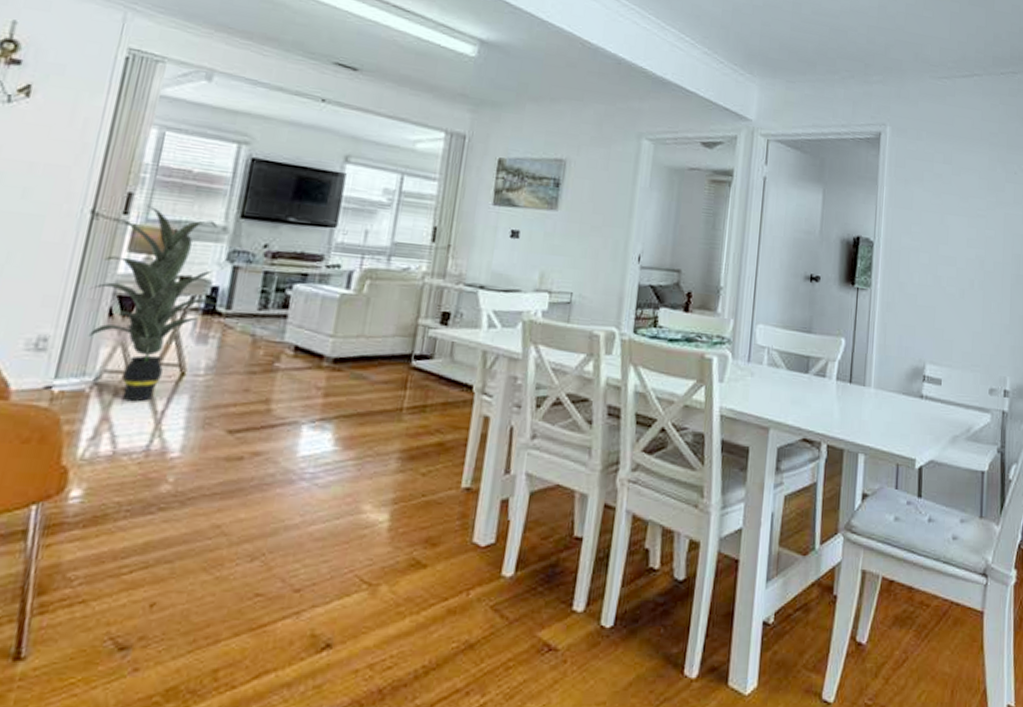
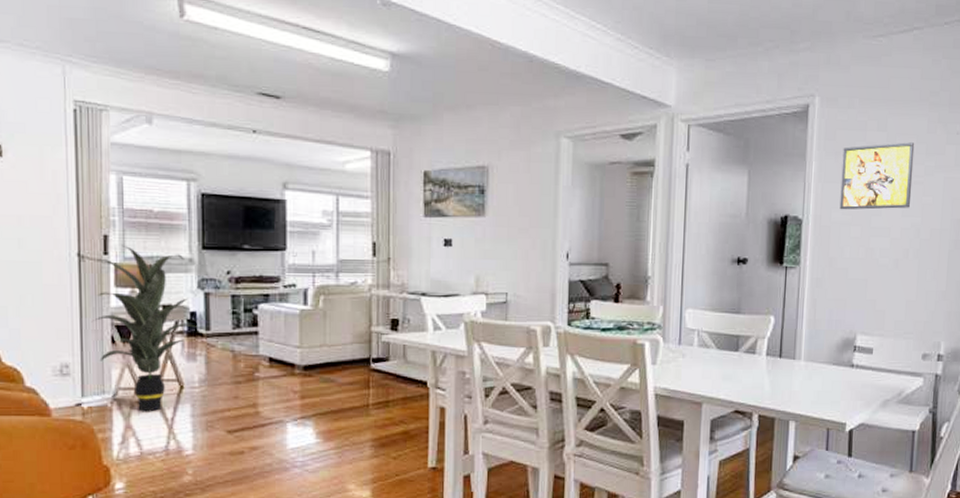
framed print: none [909,176,977,240] -> present [839,142,915,210]

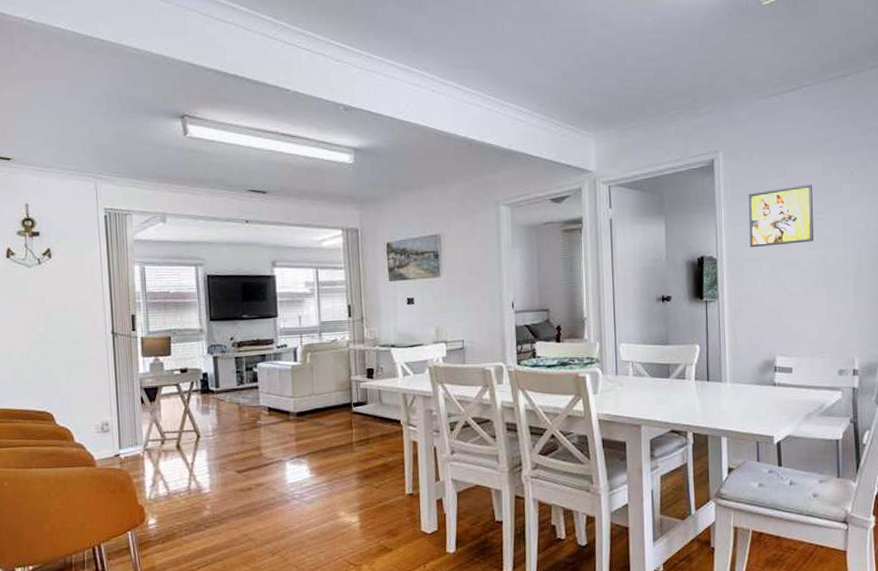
indoor plant: present [91,244,203,412] -> none [124,322,213,459]

